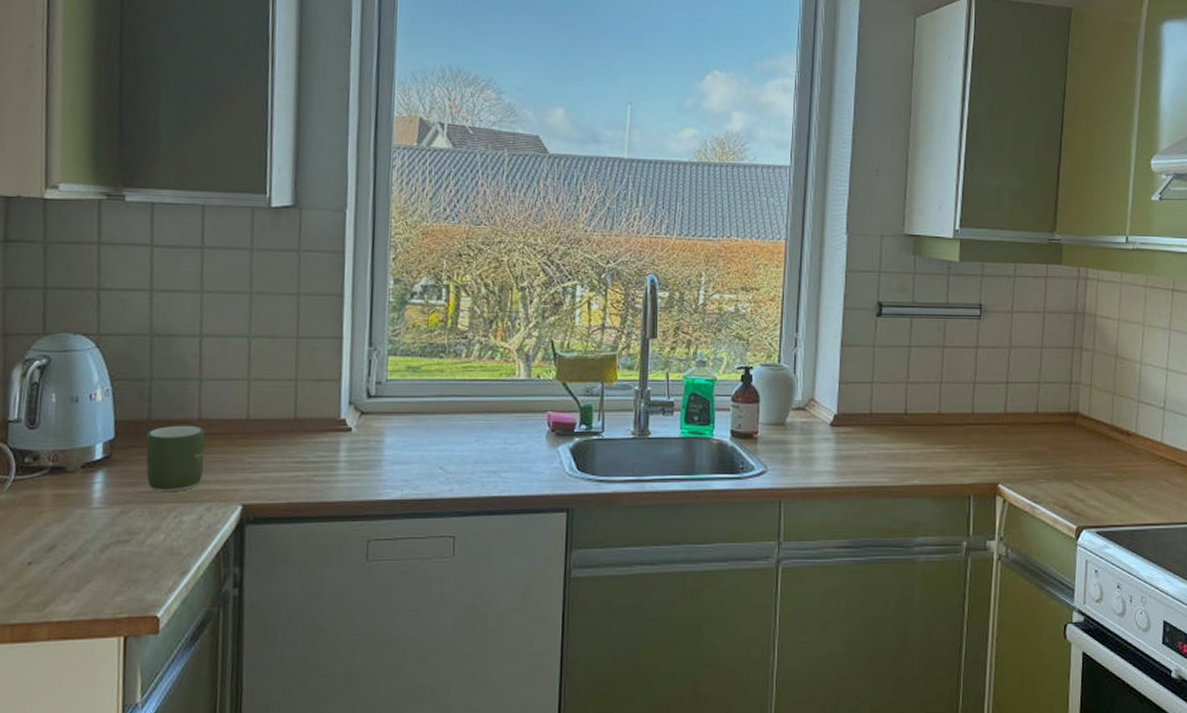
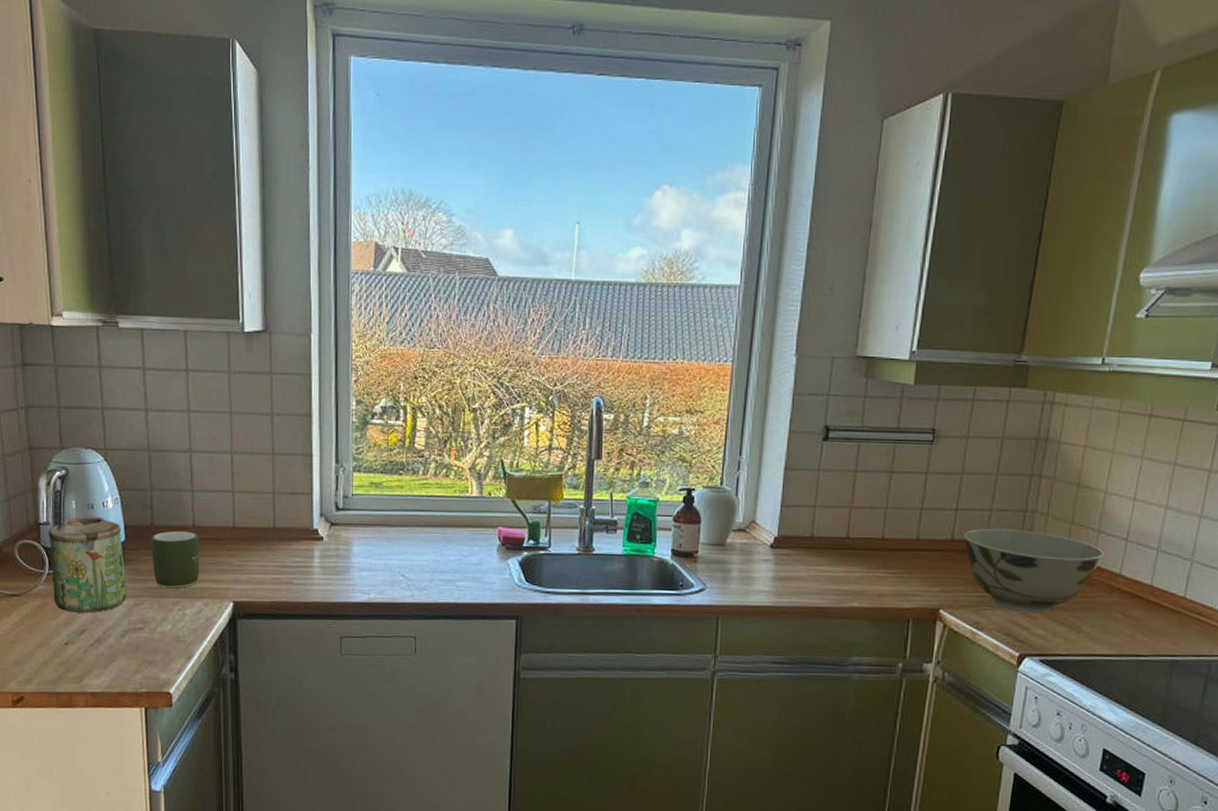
canister: none [17,411,113,525] -> present [48,516,127,613]
bowl: none [1015,400,1146,484] -> present [963,528,1105,613]

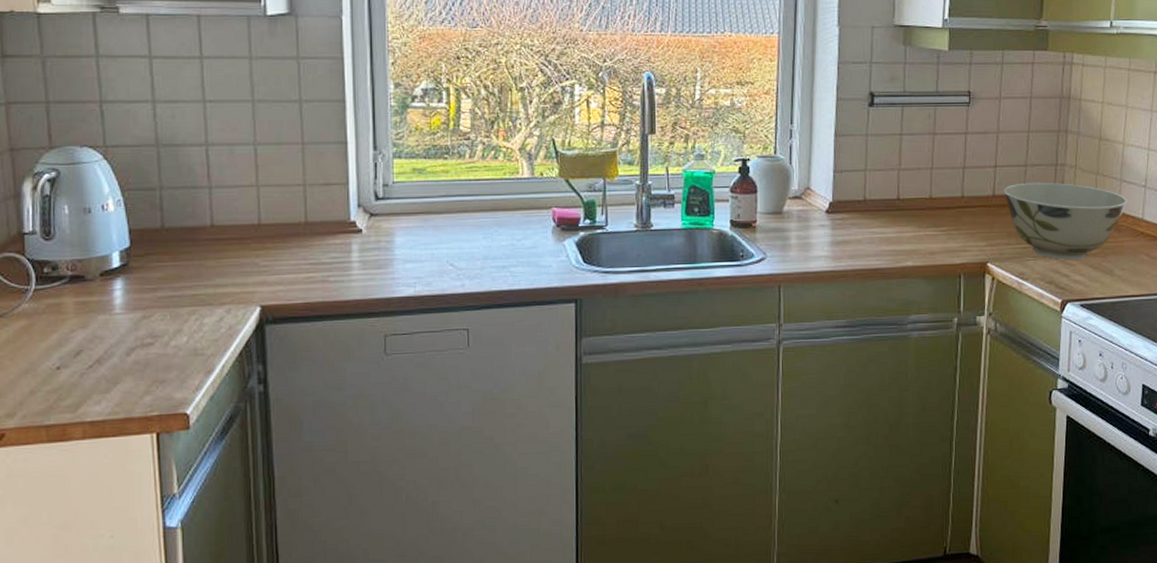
canister: present [48,516,127,613] -> none [35,221,133,332]
mug: present [150,530,199,588] -> none [161,231,219,296]

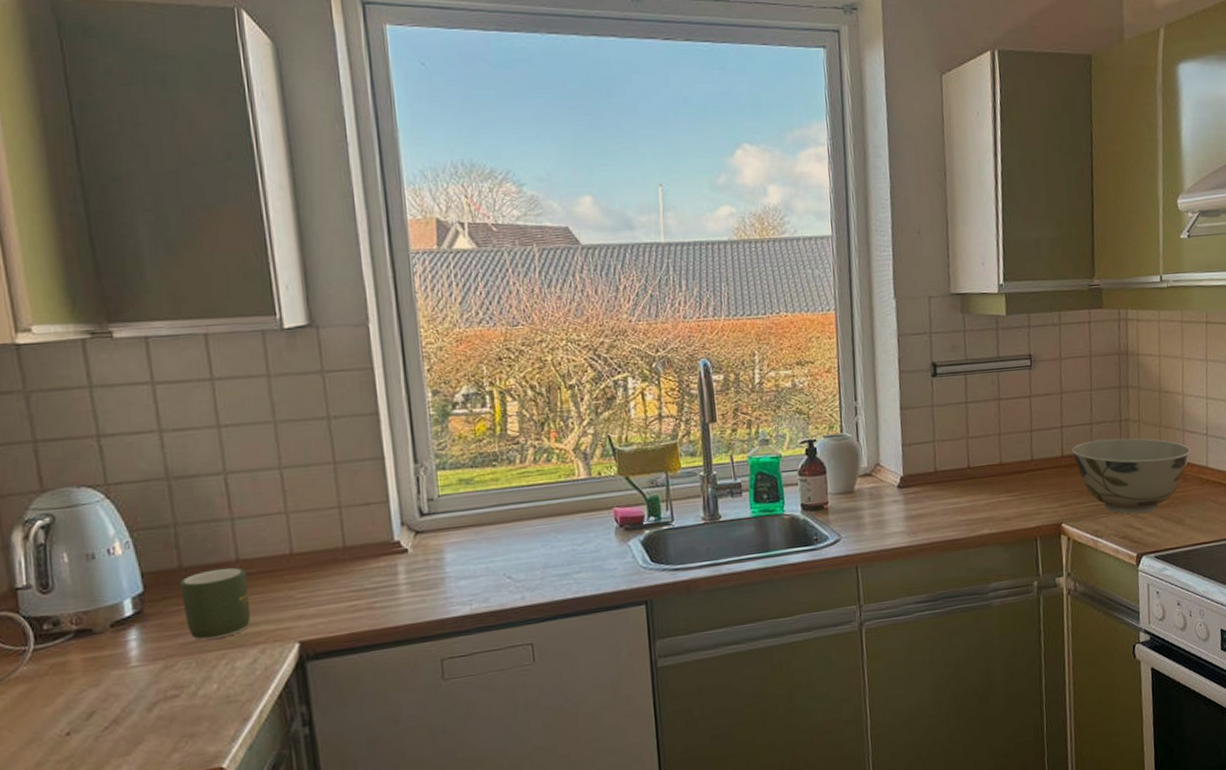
mug: none [161,231,219,296] -> present [179,567,250,640]

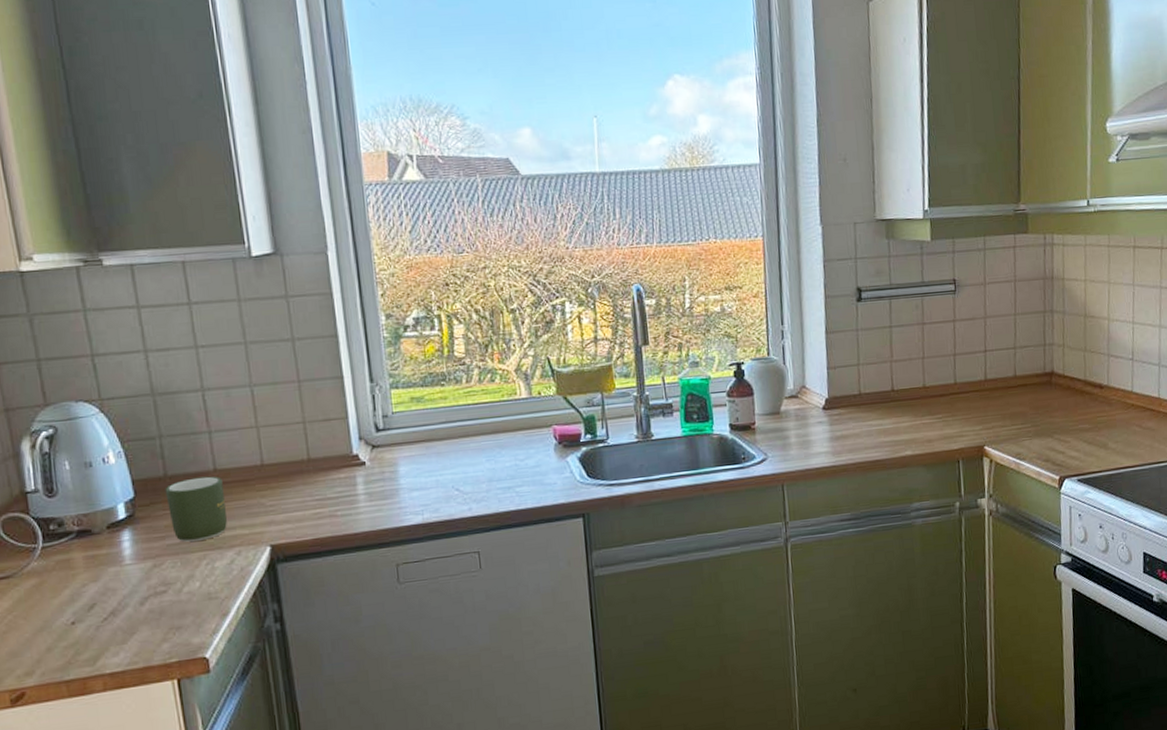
bowl: present [1071,438,1192,514] -> none [994,362,1117,438]

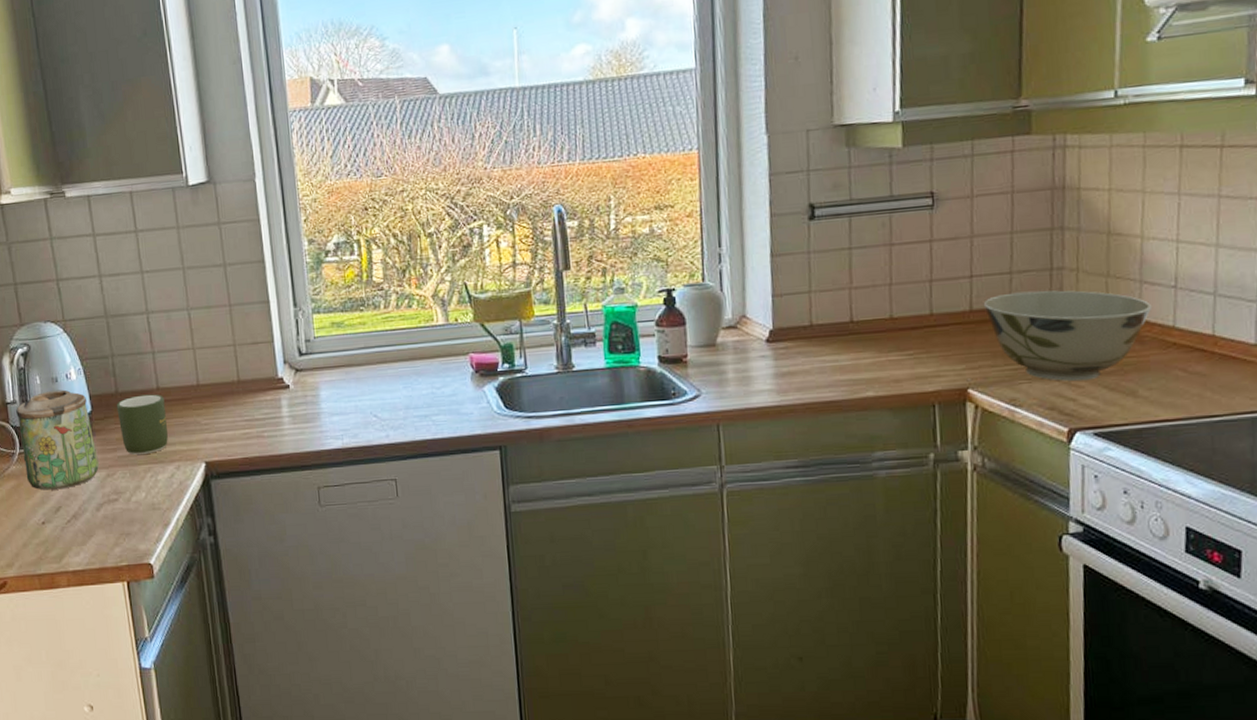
canister: none [38,475,143,587] -> present [16,389,99,491]
bowl: none [994,362,1117,438] -> present [983,290,1153,381]

